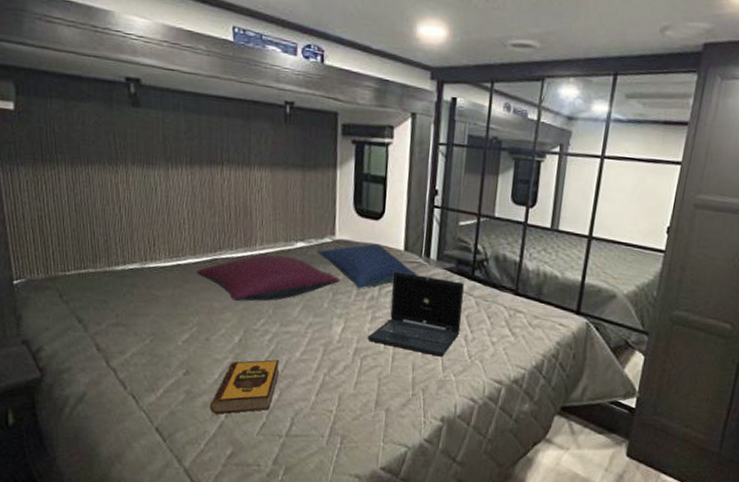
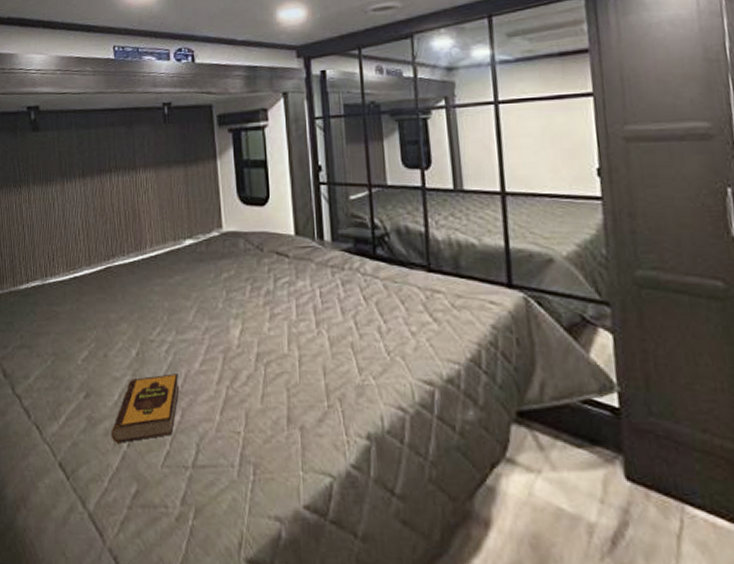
pillow: present [196,254,340,302] -> none [92,255,233,309]
pillow: present [318,244,417,289] -> none [207,232,312,283]
laptop: present [367,271,464,357] -> none [268,259,372,356]

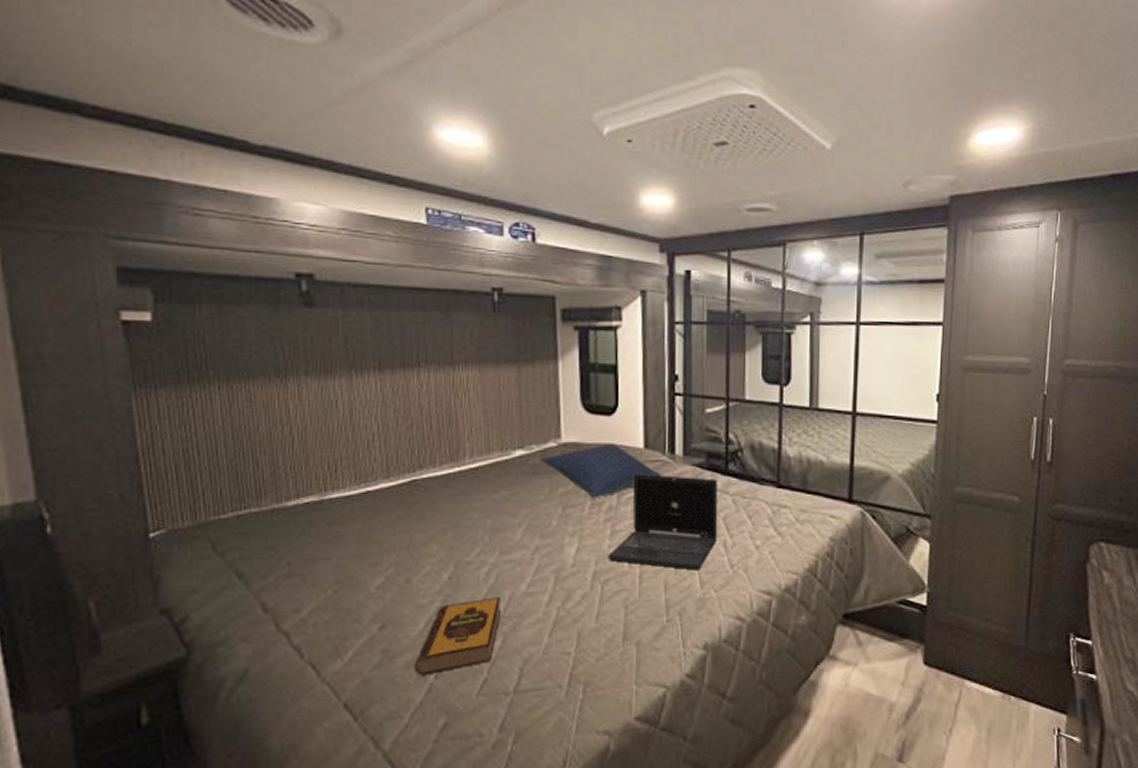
pillow: none [207,232,312,283] -> present [542,444,661,499]
laptop: none [268,259,372,356] -> present [608,474,718,571]

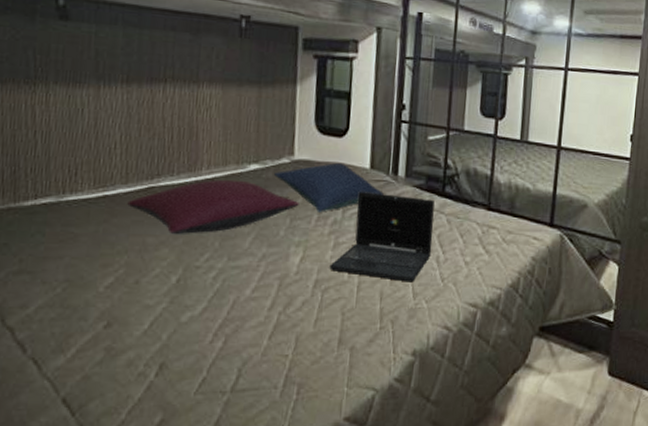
pillow: none [391,468,570,529] -> present [127,179,299,234]
hardback book: present [414,597,502,676] -> none [135,300,227,373]

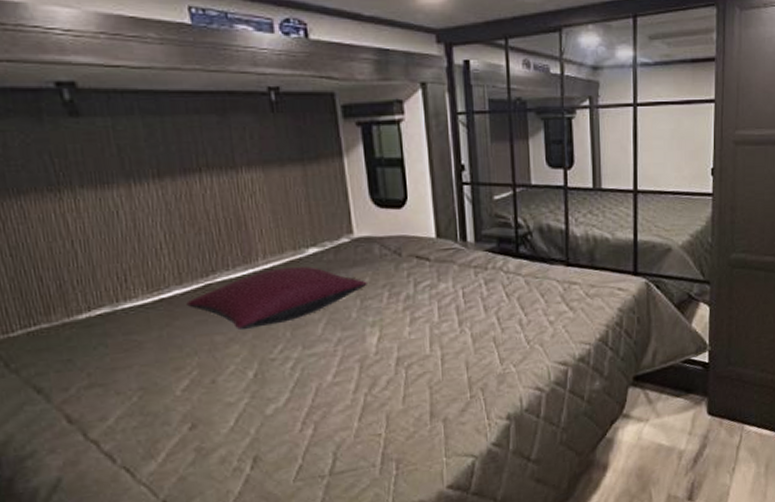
pillow: present [274,163,384,213] -> none [336,236,455,290]
laptop: present [329,191,435,282] -> none [409,262,513,349]

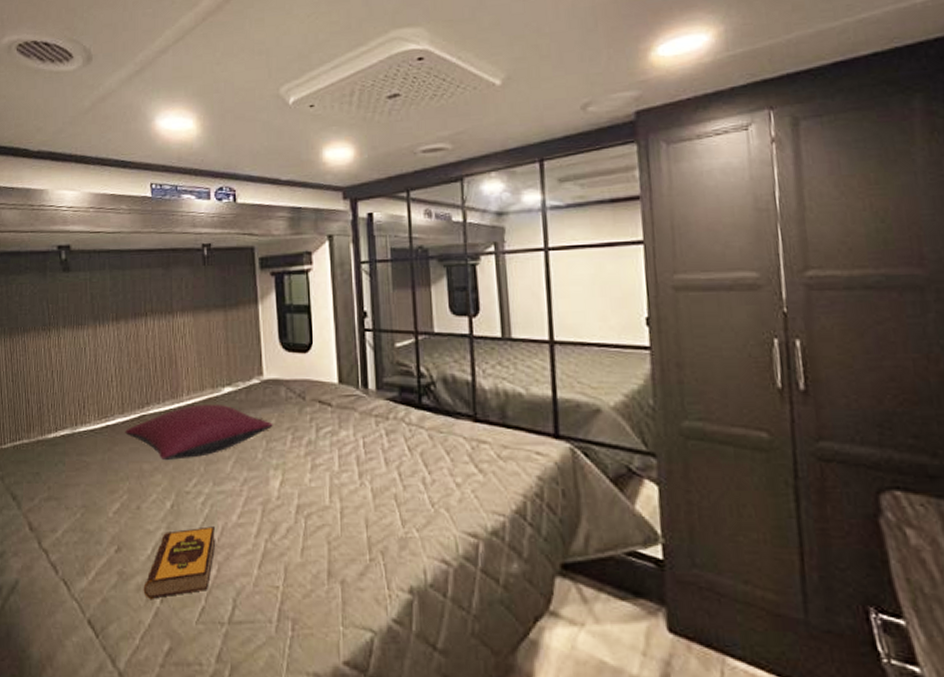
hardback book: none [228,389,311,468] -> present [143,526,216,599]

